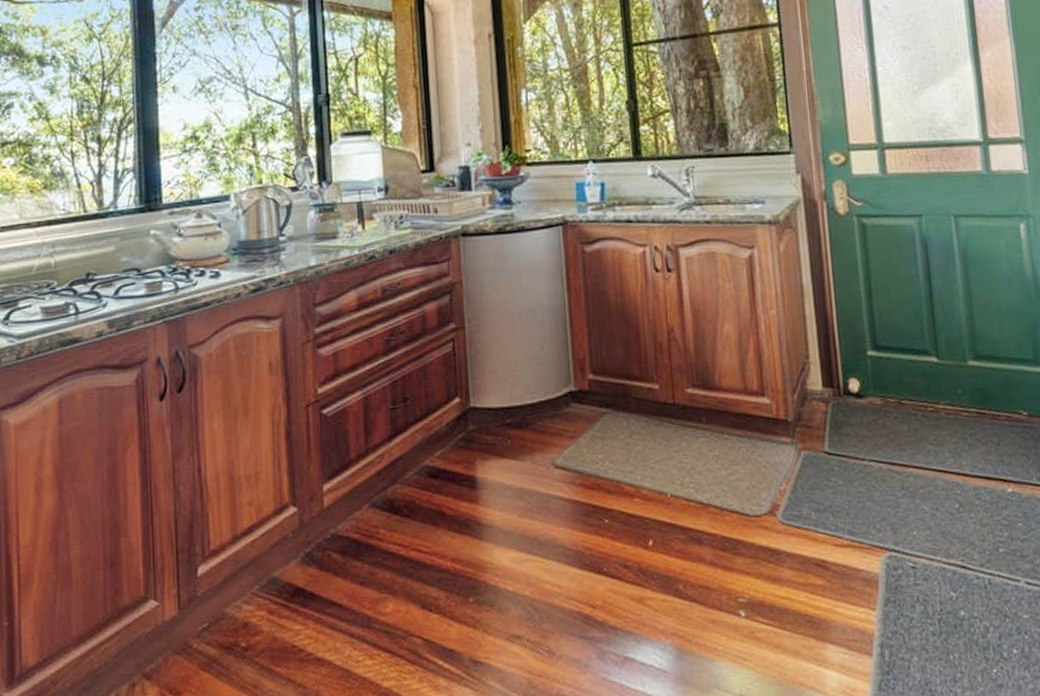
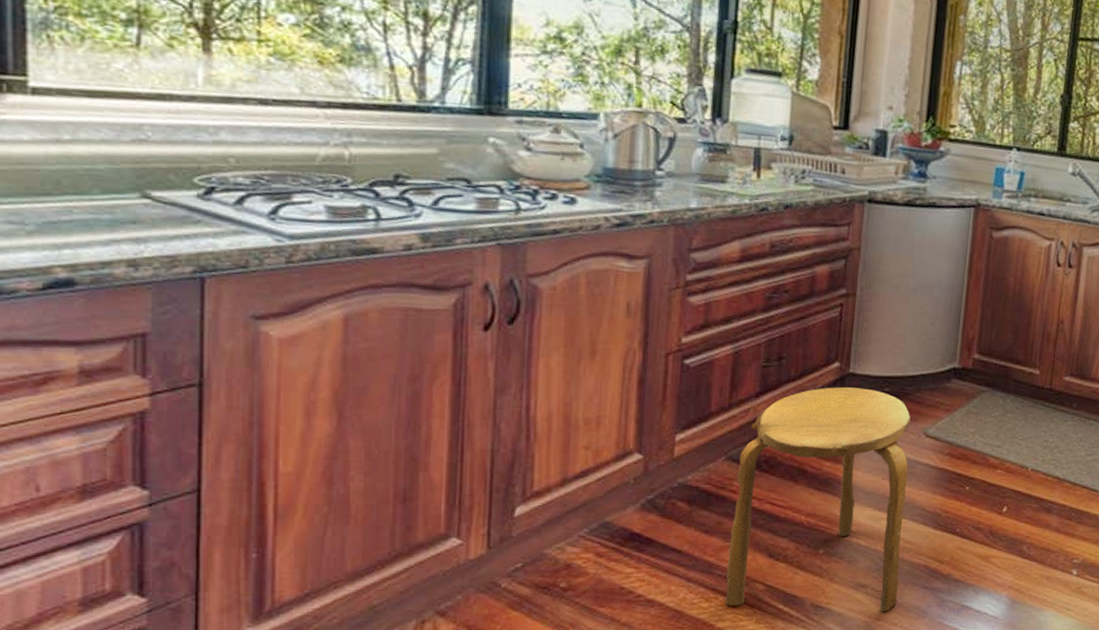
stool: none [381,421,556,667] -> present [725,387,912,612]

